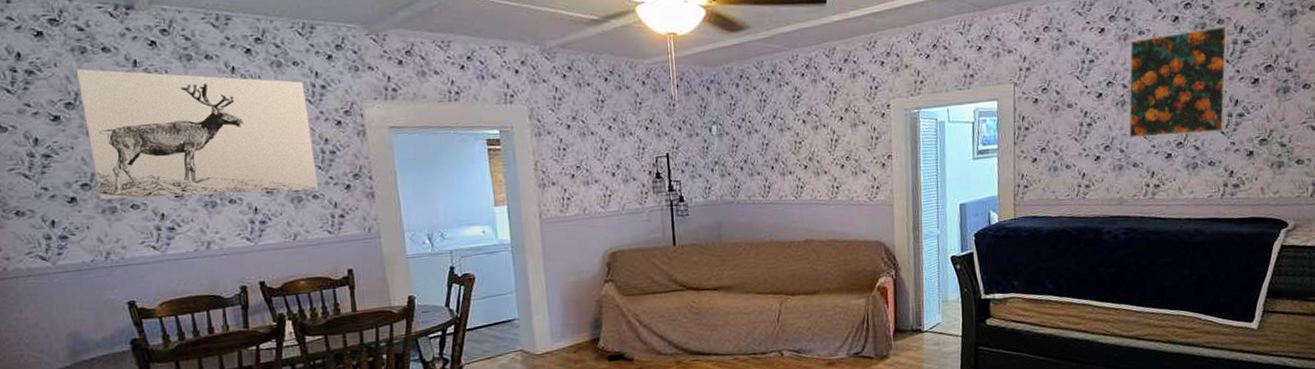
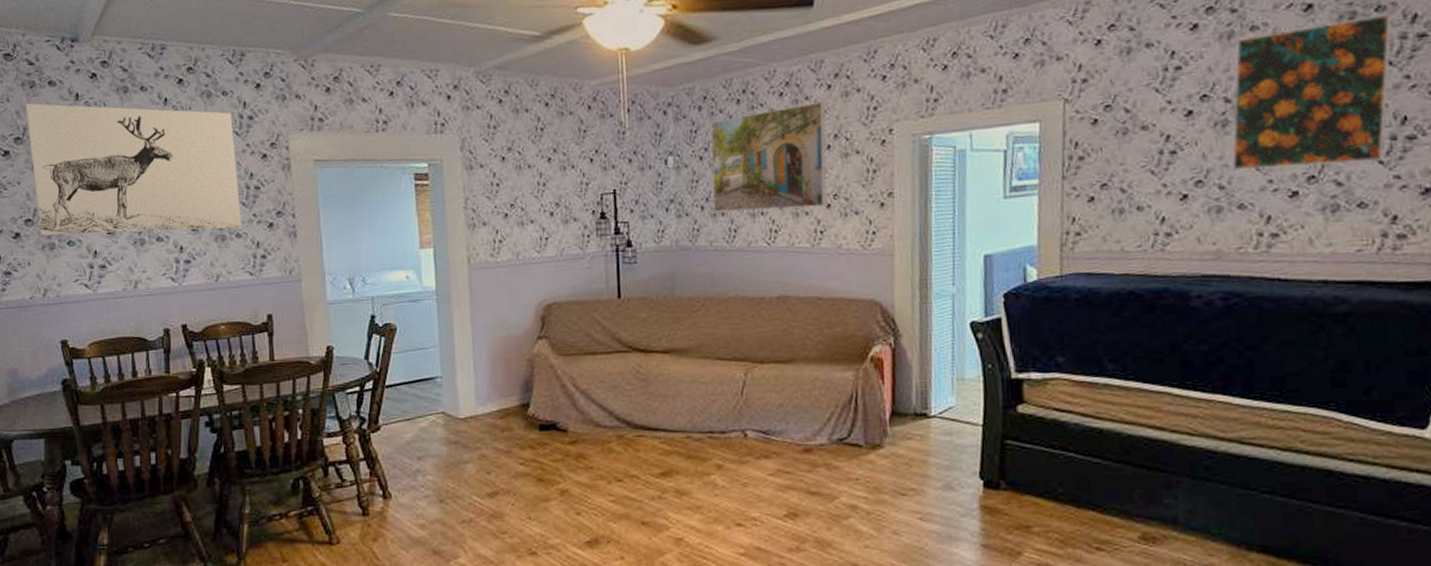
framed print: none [747,82,841,172] -> present [711,102,827,212]

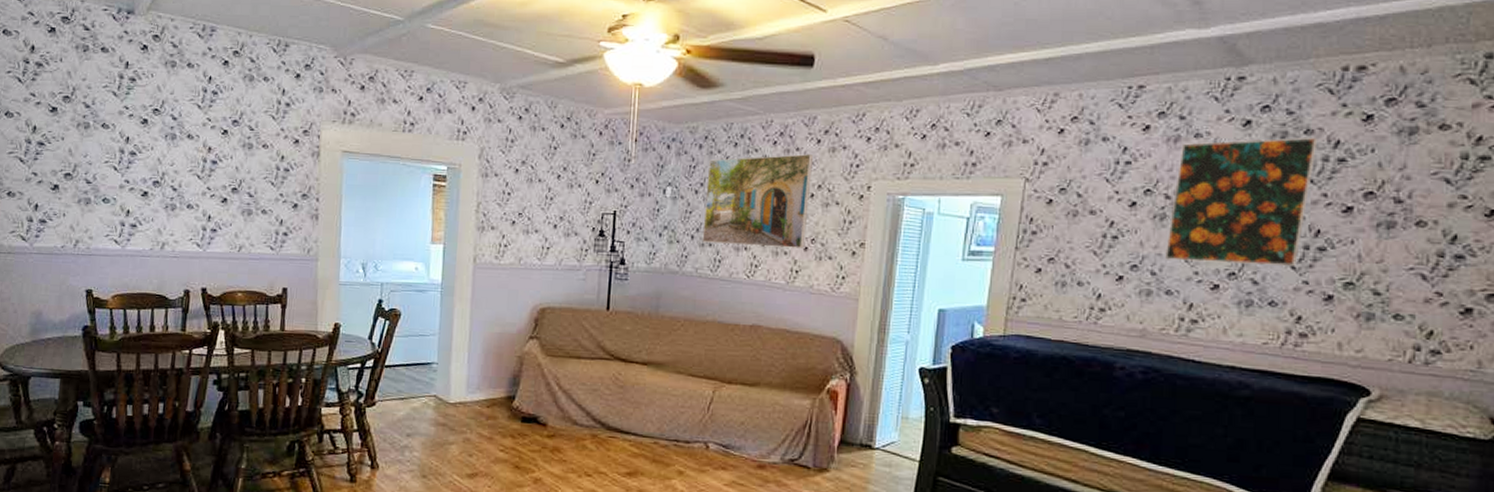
wall art: present [25,103,242,236] -> none [77,65,271,204]

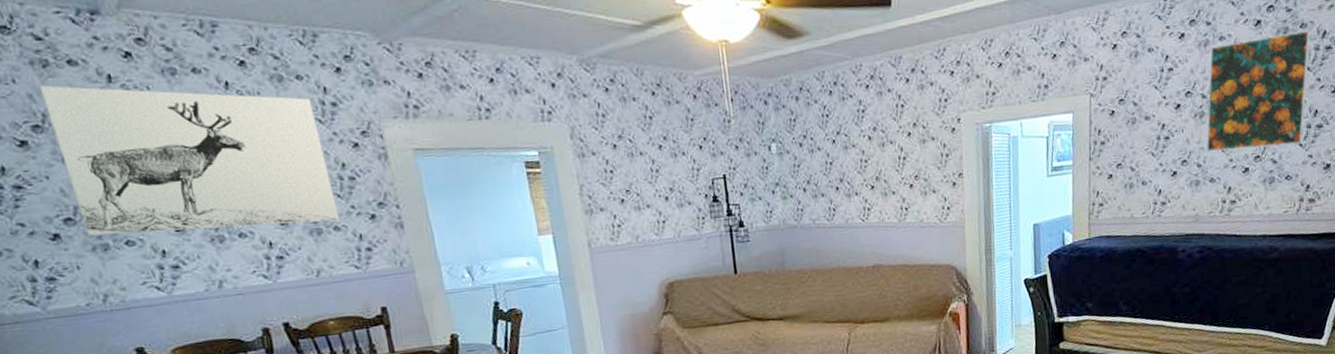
wall art: none [77,65,271,204] -> present [39,85,340,236]
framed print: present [702,154,814,248] -> none [808,94,910,194]

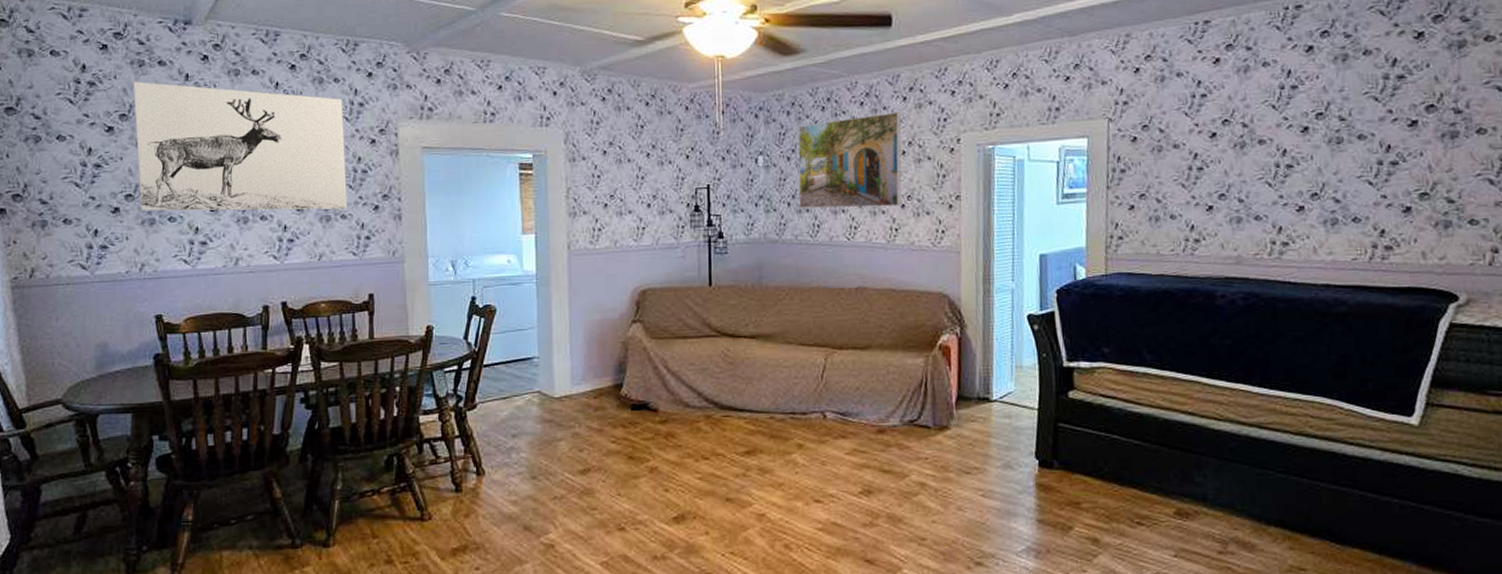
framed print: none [808,94,910,194] -> present [798,112,902,209]
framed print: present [1206,29,1311,152] -> none [1249,57,1377,186]

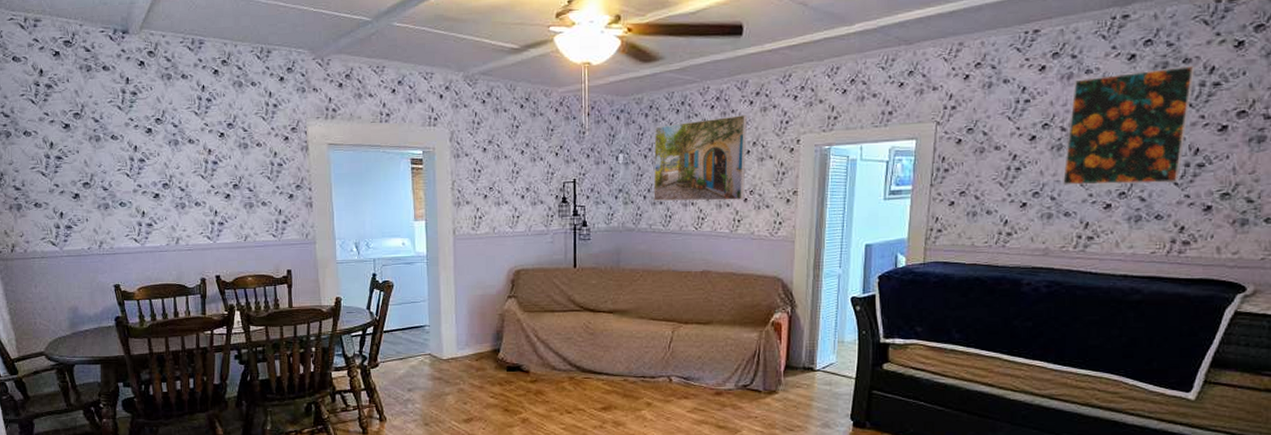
wall art: present [133,81,348,211] -> none [83,84,267,198]
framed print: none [1249,57,1377,186] -> present [1063,65,1195,185]

